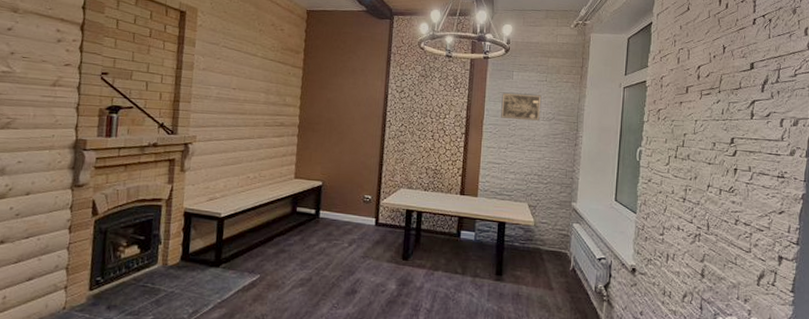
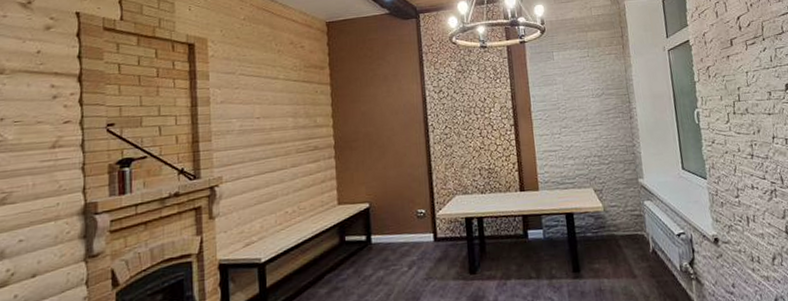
wall art: present [501,92,542,121] -> none [545,72,589,102]

